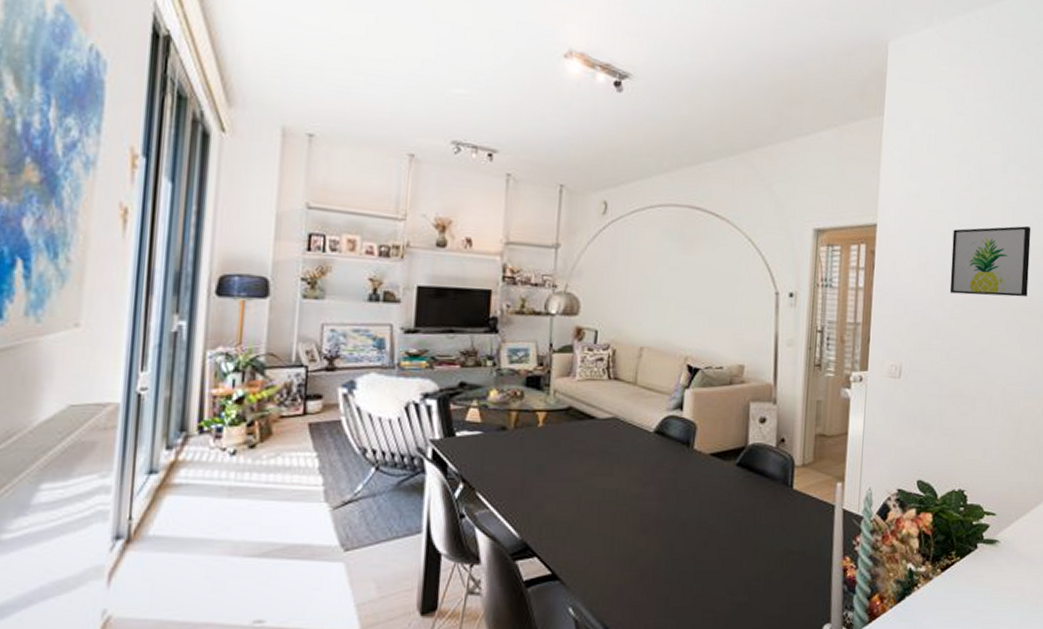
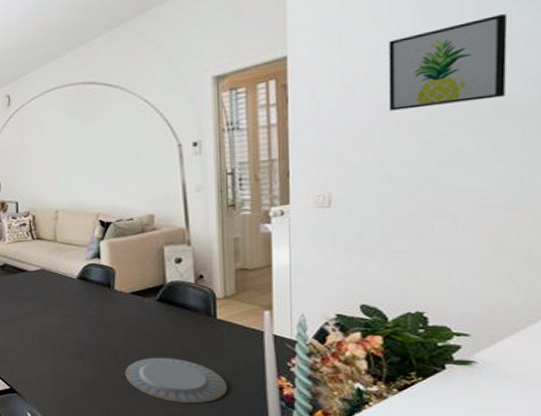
plate: none [692,533,796,590] -> present [125,357,228,404]

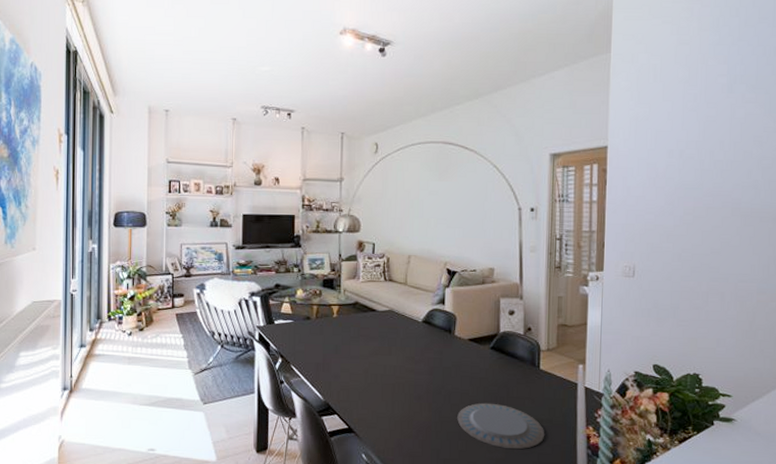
wall art: present [388,13,508,111] -> none [679,138,761,203]

